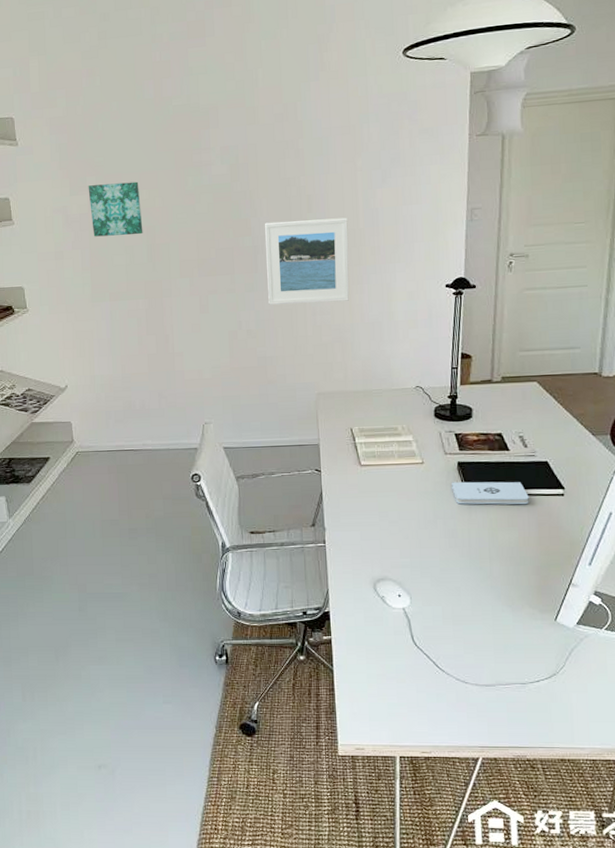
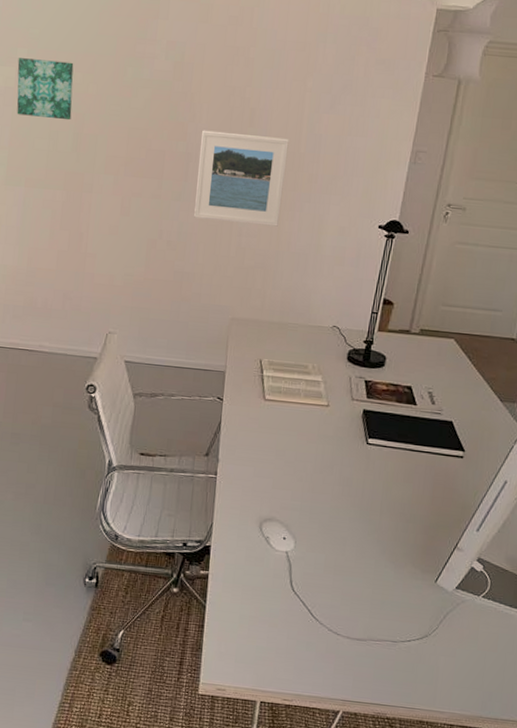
notepad: present [452,481,529,505] -> none [353,429,429,462]

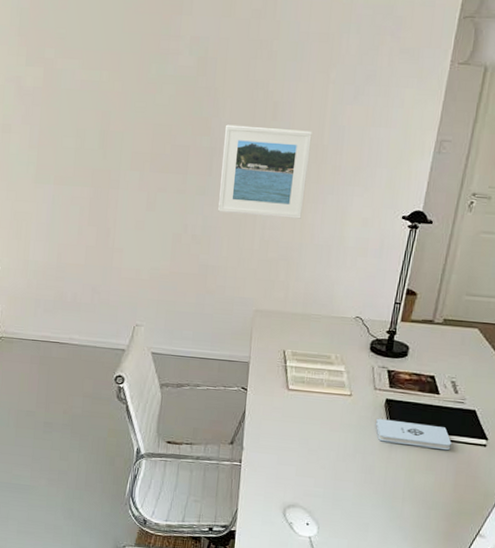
wall art: present [17,58,74,120] -> none [45,58,100,118]
notepad: none [353,429,429,462] -> present [376,418,452,451]

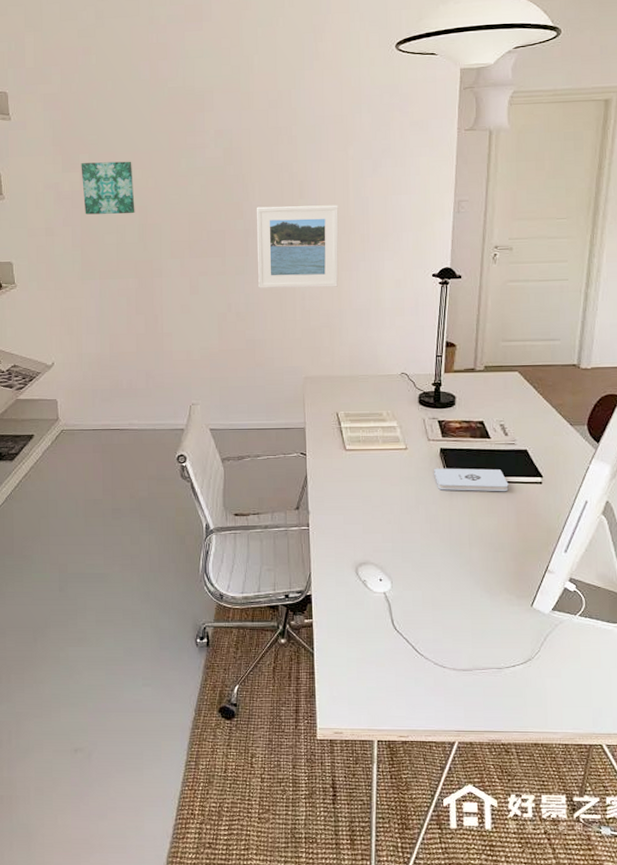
wall art: none [45,58,100,118] -> present [81,161,135,215]

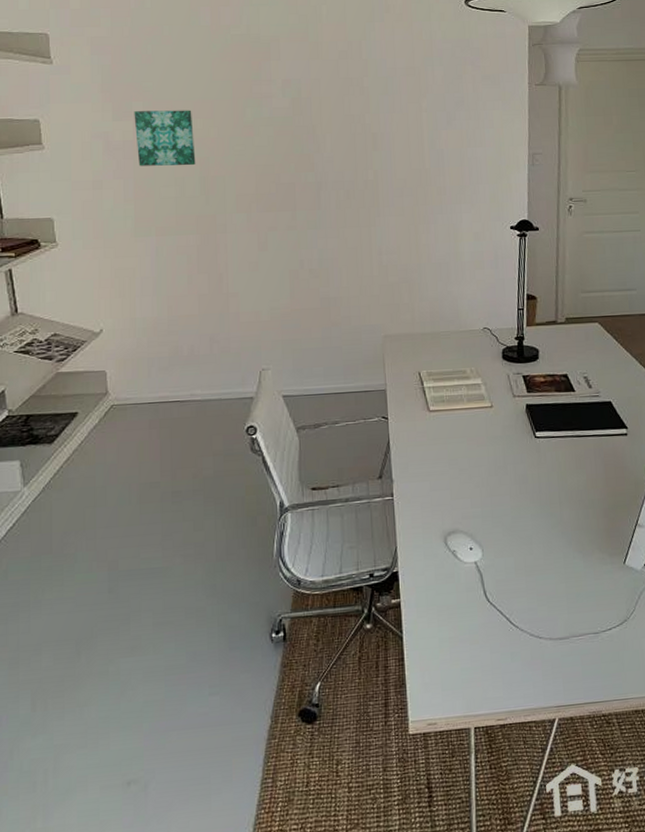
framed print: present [257,205,339,288] -> none [329,157,416,243]
notepad: present [434,468,509,492] -> none [521,423,595,448]

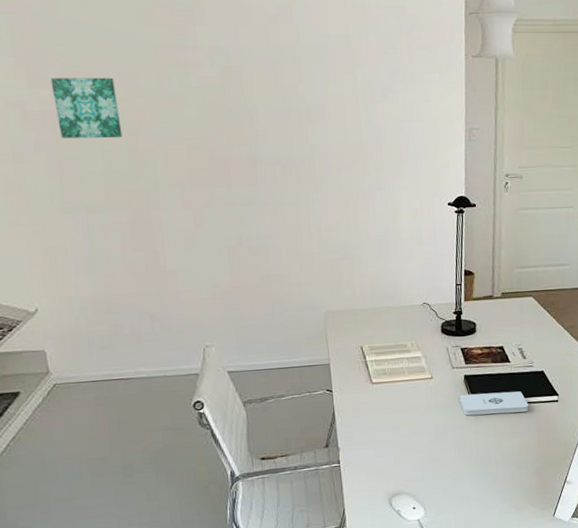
notepad: none [521,423,595,448] -> present [459,391,529,416]

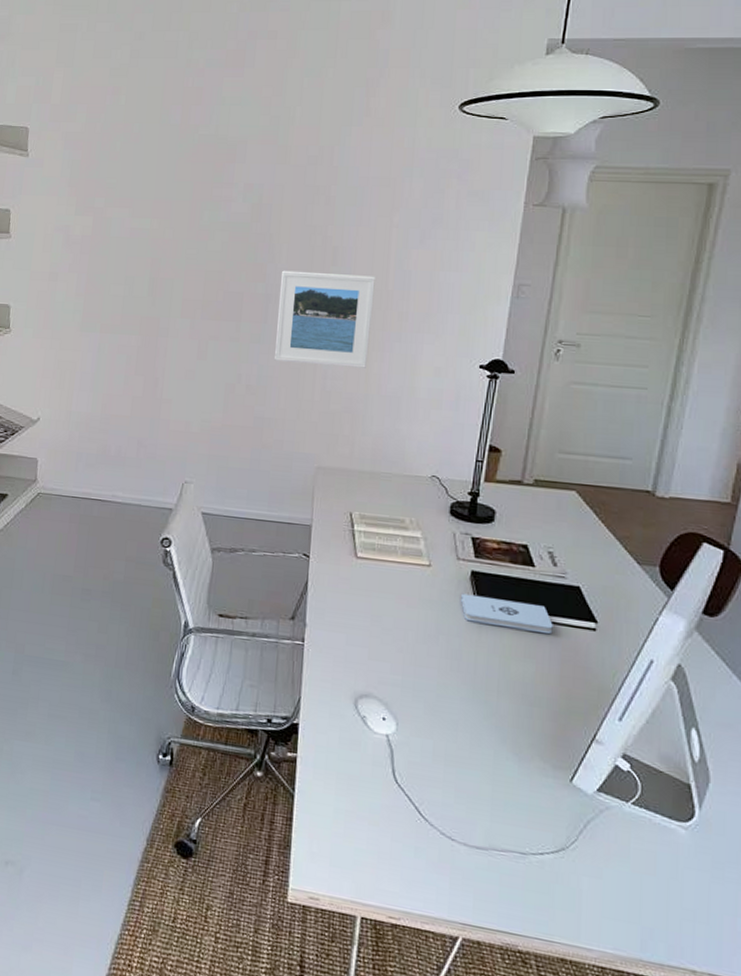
wall art: present [50,77,123,139] -> none [93,207,150,266]
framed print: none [263,131,355,220] -> present [275,270,376,368]

